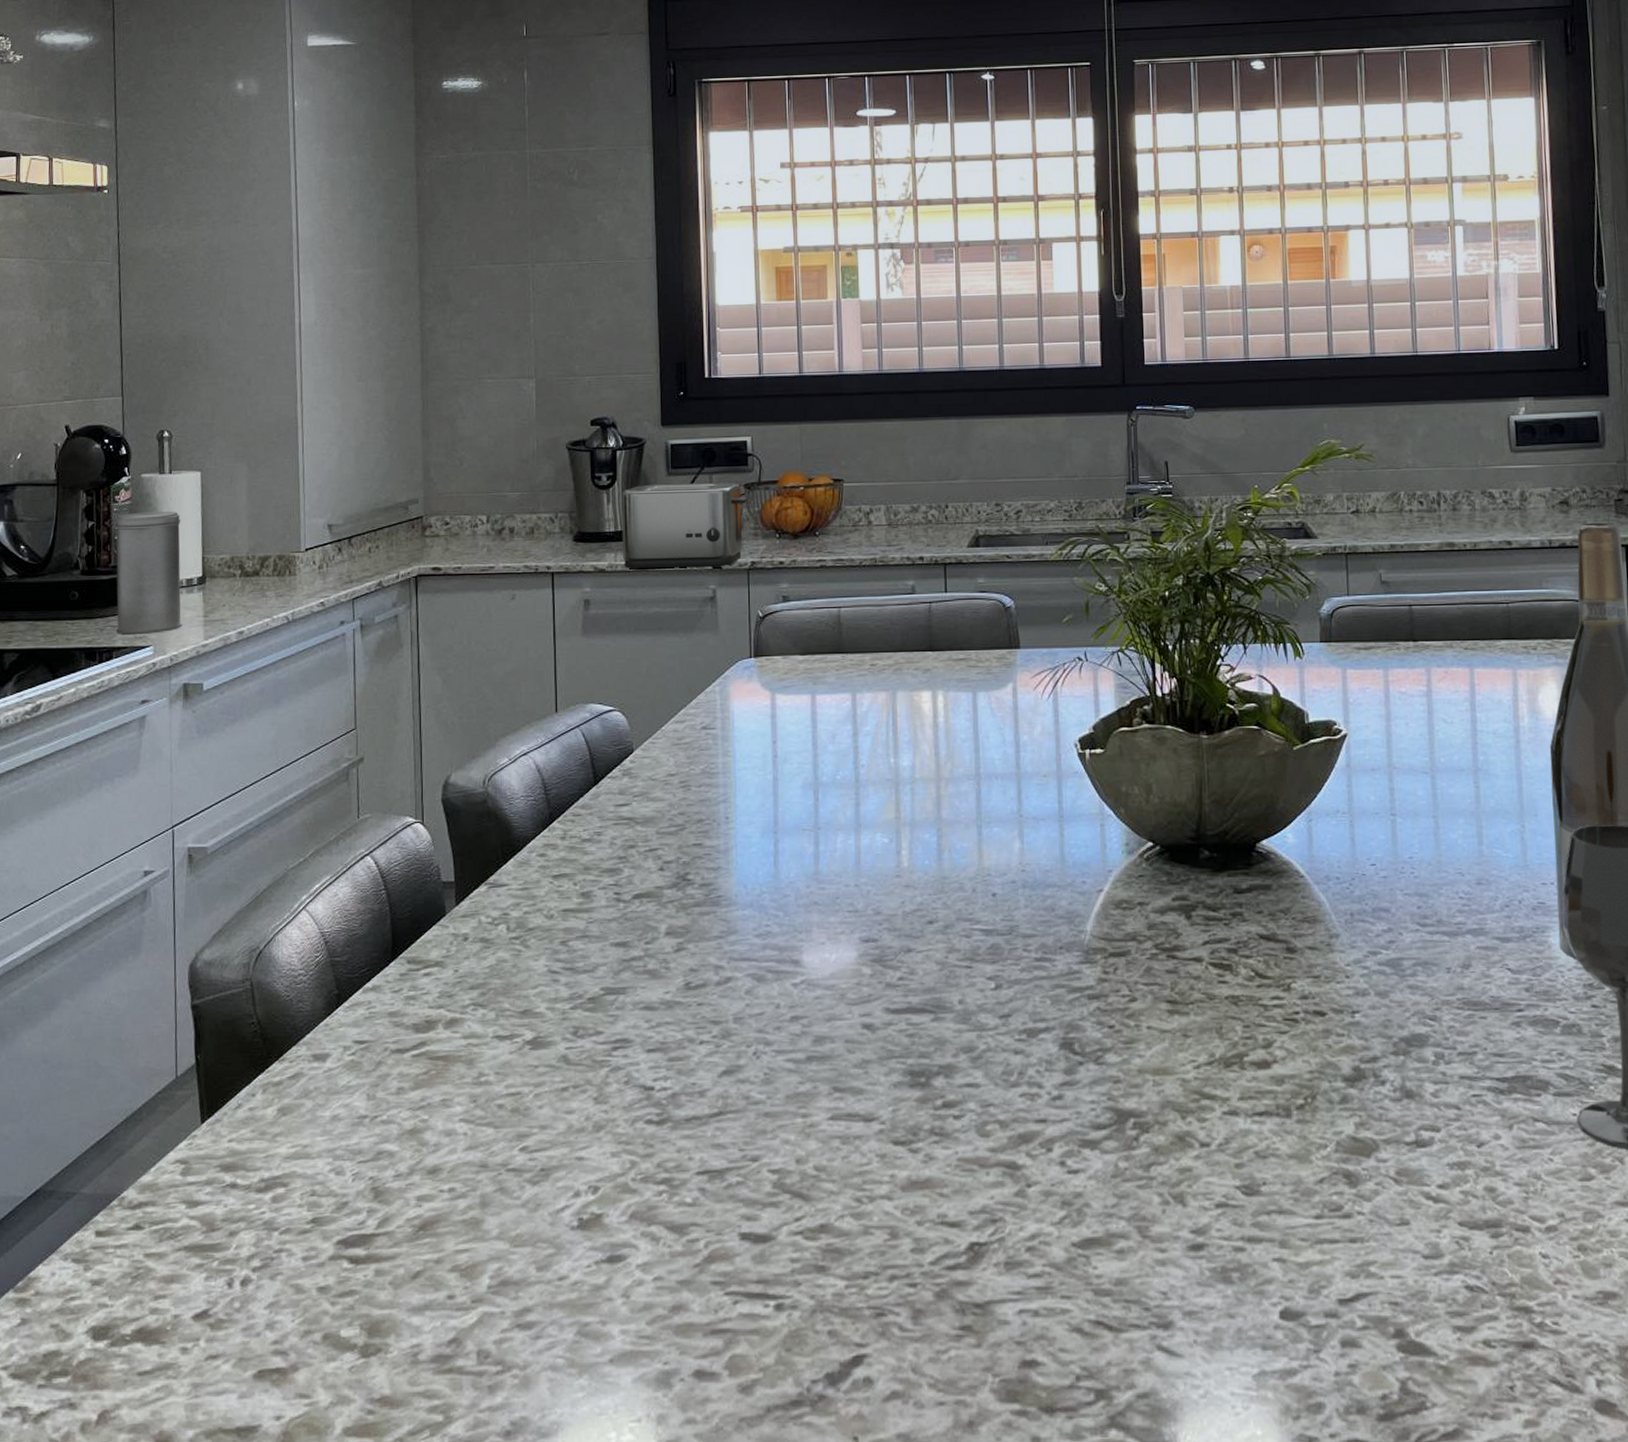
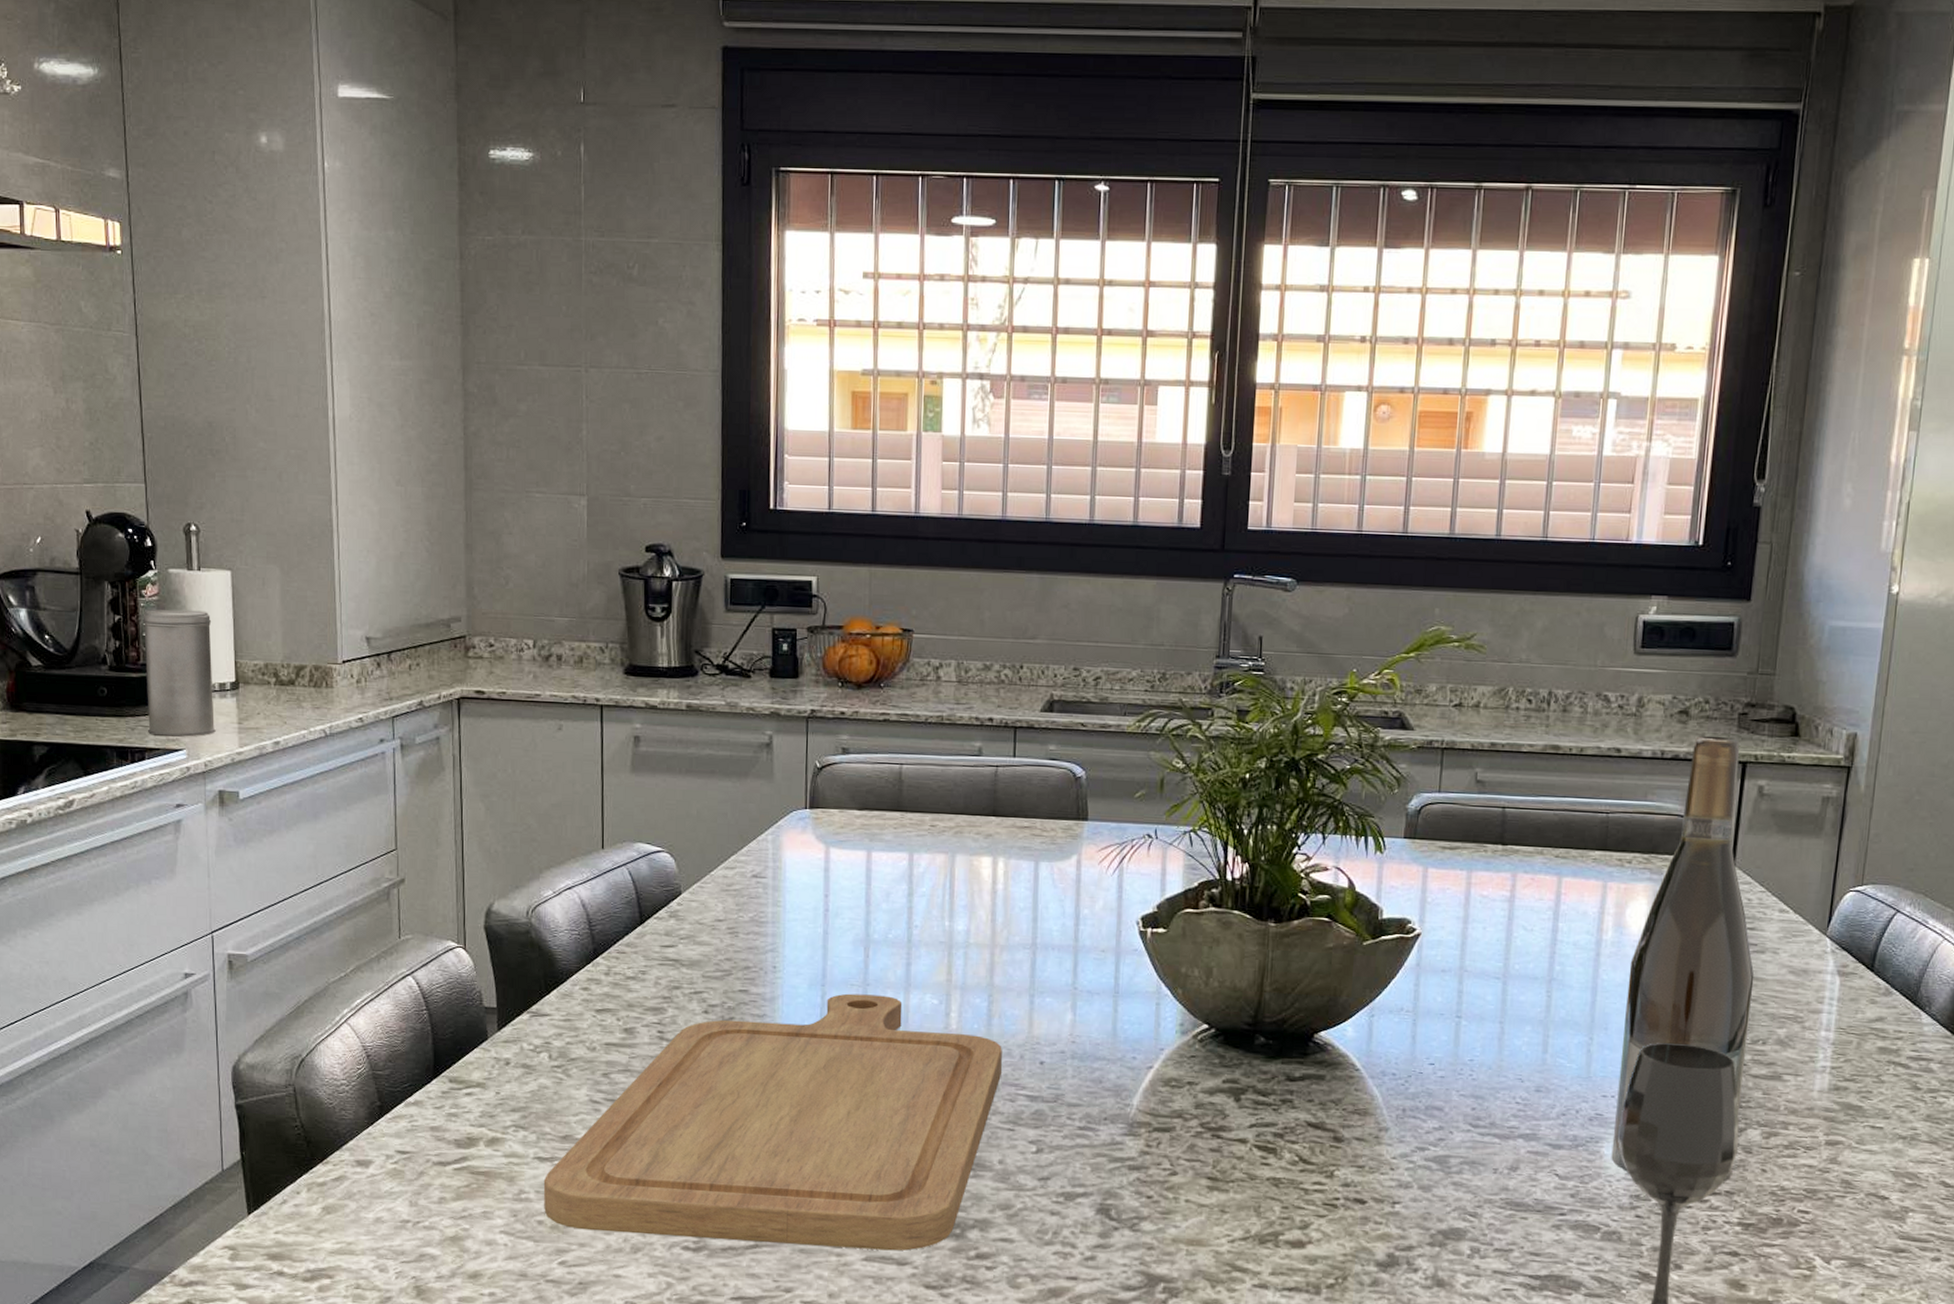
chopping board: none [503,838,955,1111] -> present [543,993,1002,1251]
toaster: present [622,483,747,570] -> none [675,620,810,714]

